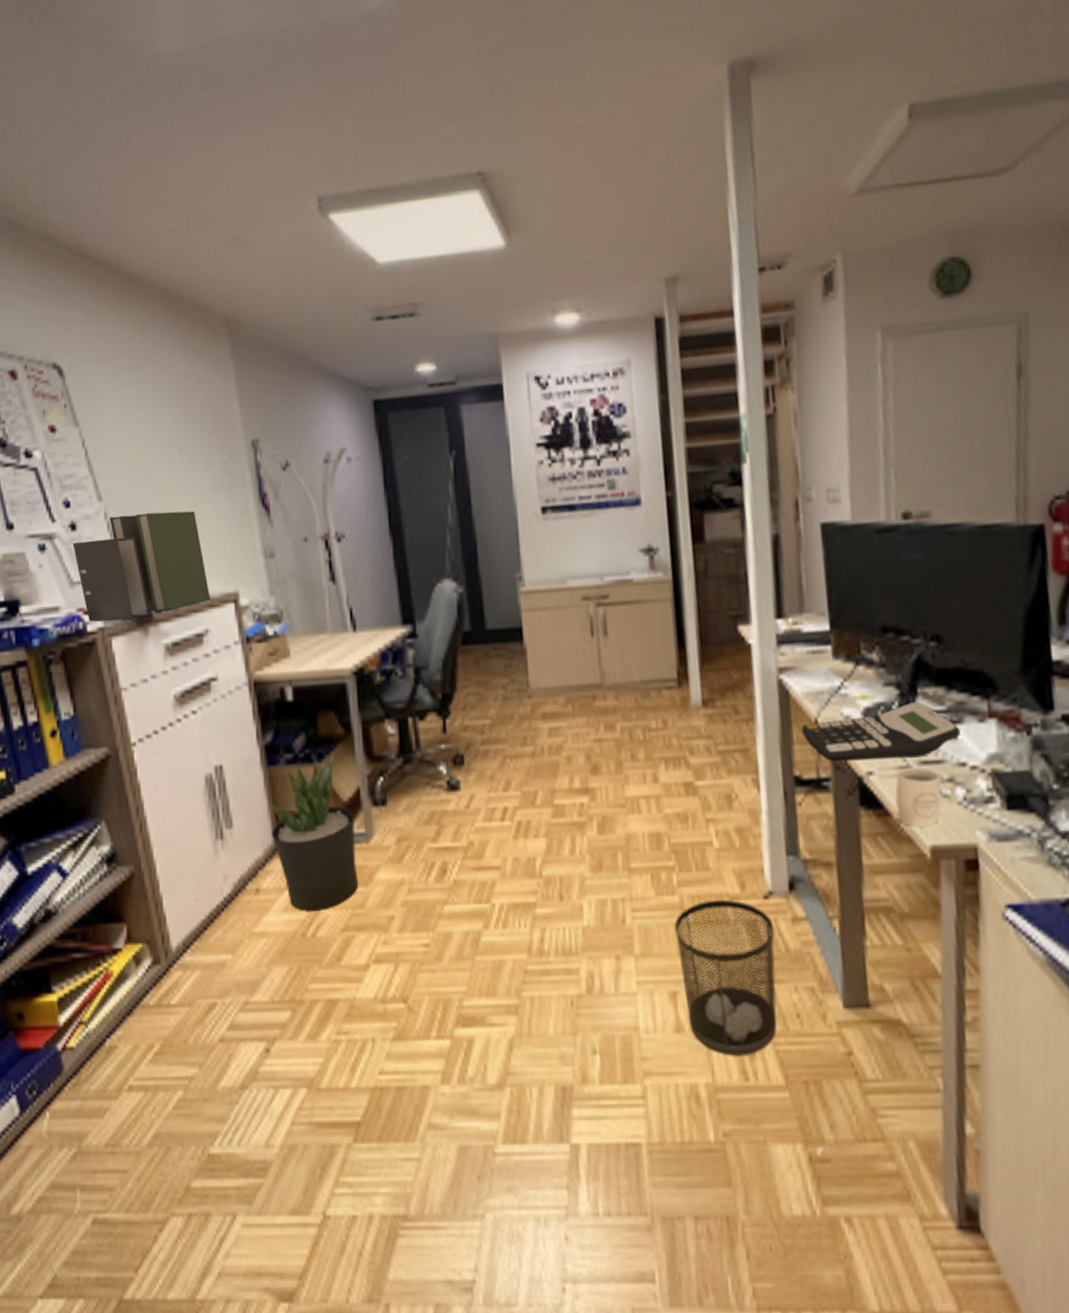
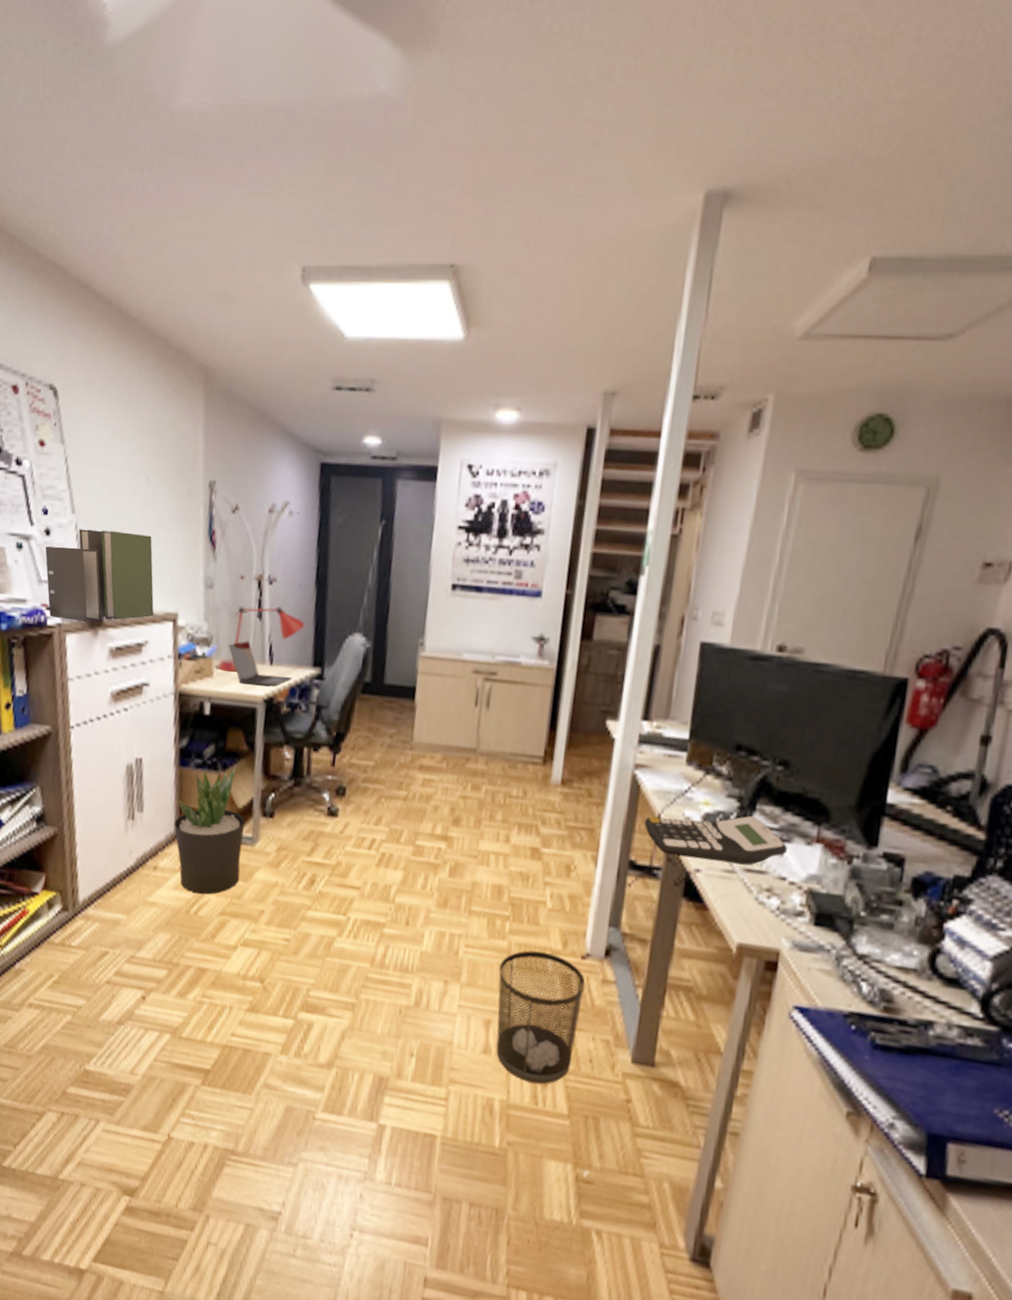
desk lamp: none [292,564,386,649] -> present [216,605,305,673]
laptop: none [302,609,381,659] -> present [228,641,292,687]
mug: present [895,767,958,828] -> none [714,871,773,928]

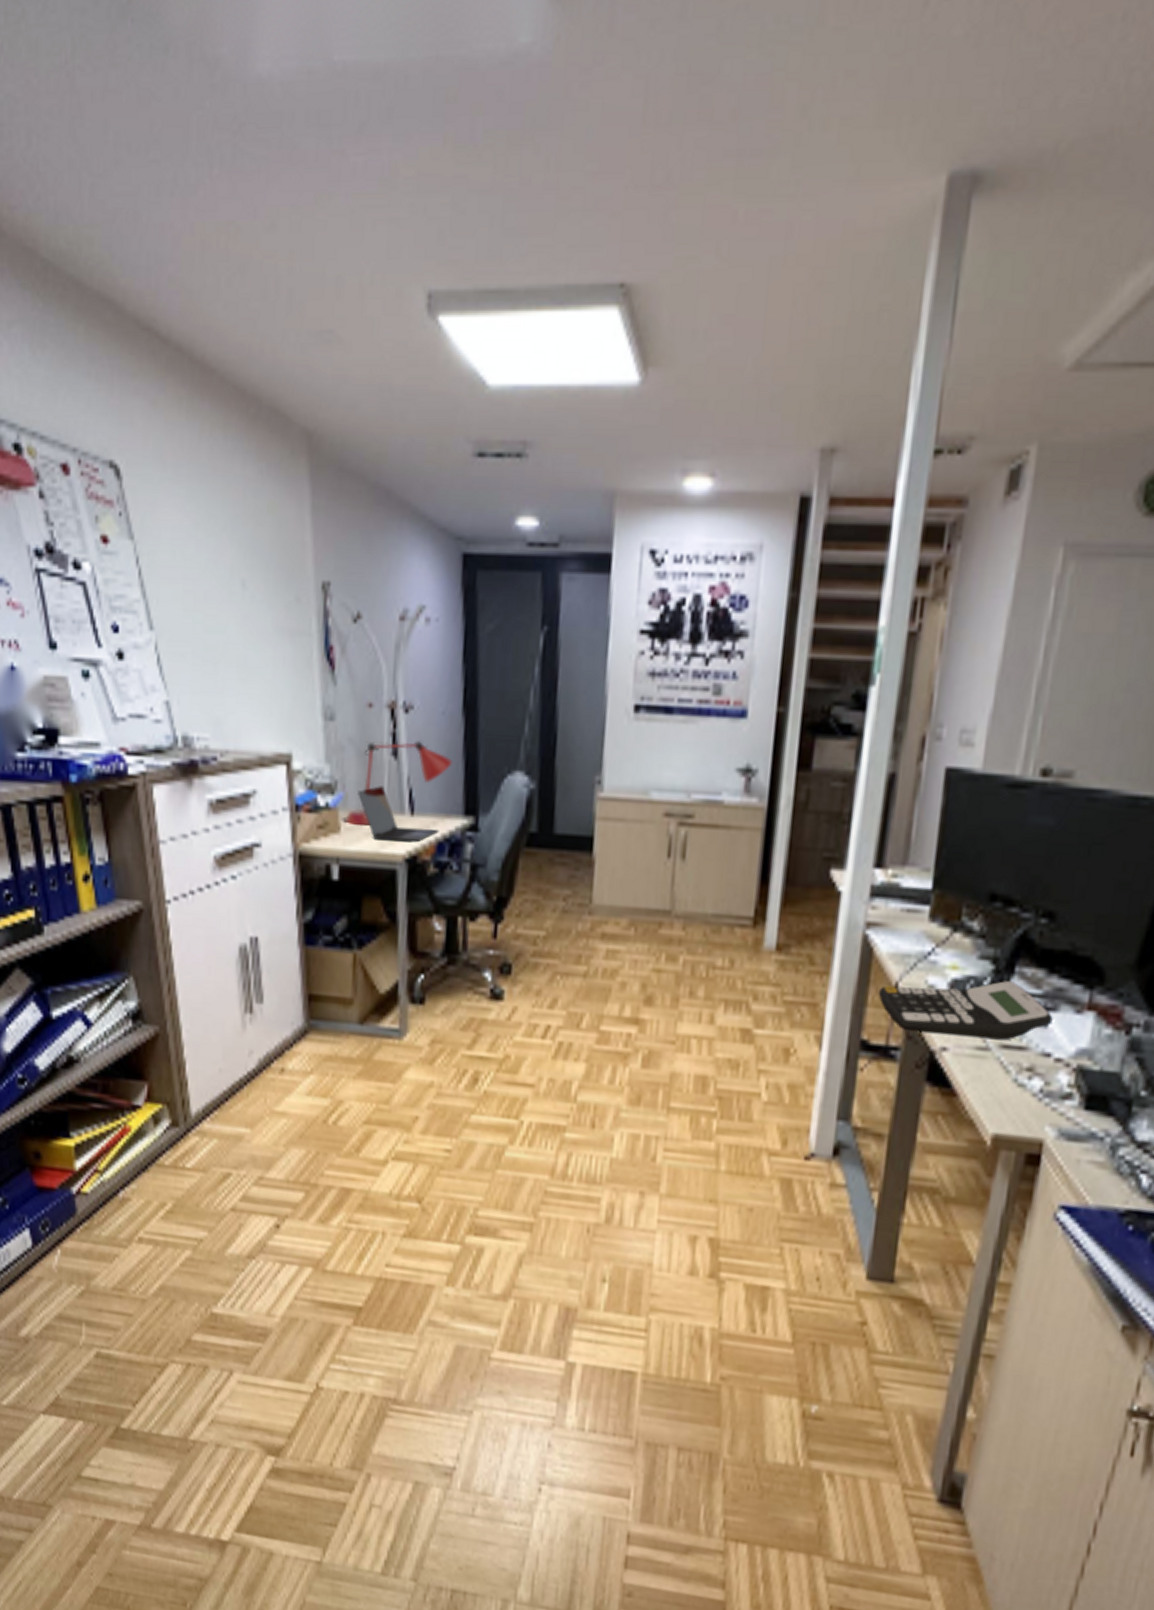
binder: present [45,546,102,623] -> none [118,673,197,770]
binder: present [78,529,154,621] -> none [159,649,262,766]
planter: present [174,767,245,895] -> none [302,944,389,1100]
waste bin: present [496,950,586,1084] -> none [704,1152,810,1308]

